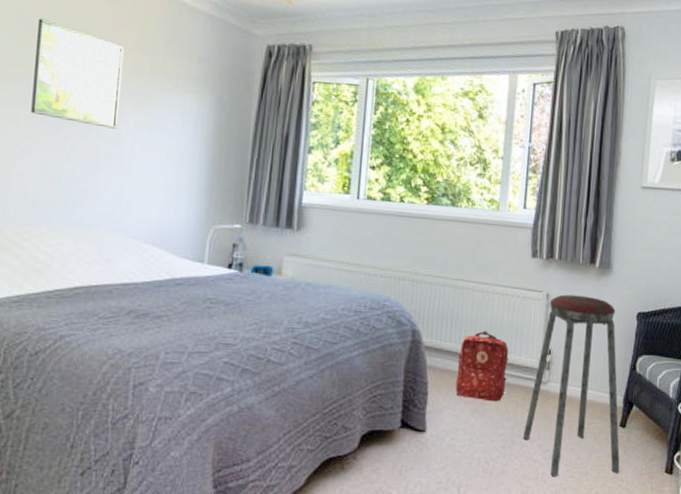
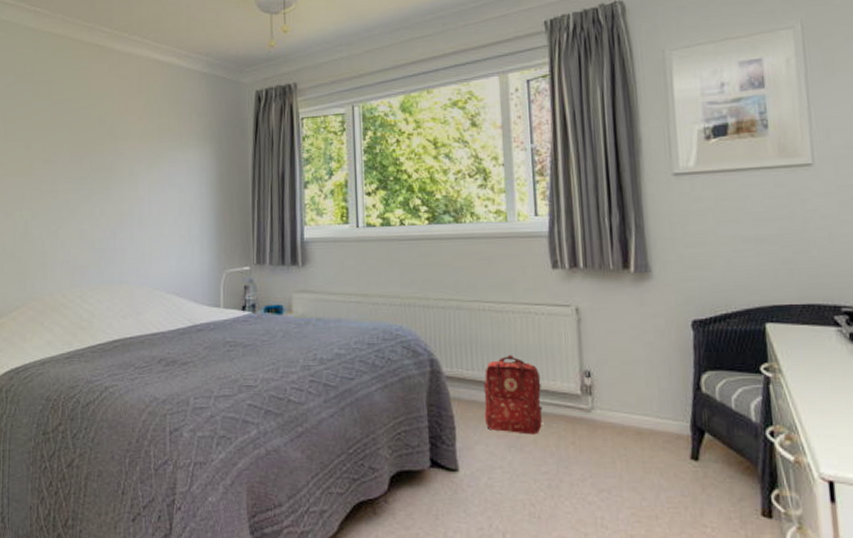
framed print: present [31,18,125,129] -> none [67,103,136,191]
music stool: present [522,294,620,476] -> none [570,306,700,521]

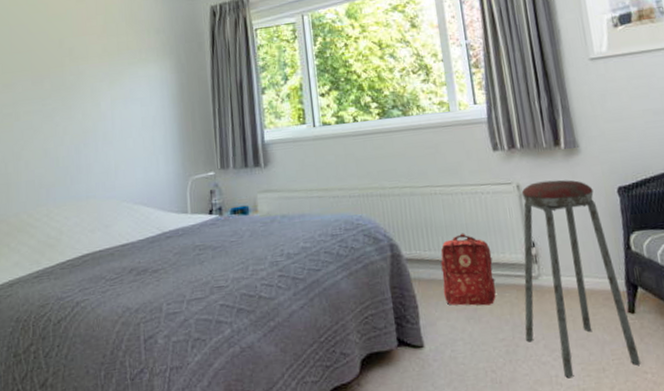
music stool: none [570,306,700,521] -> present [521,179,641,377]

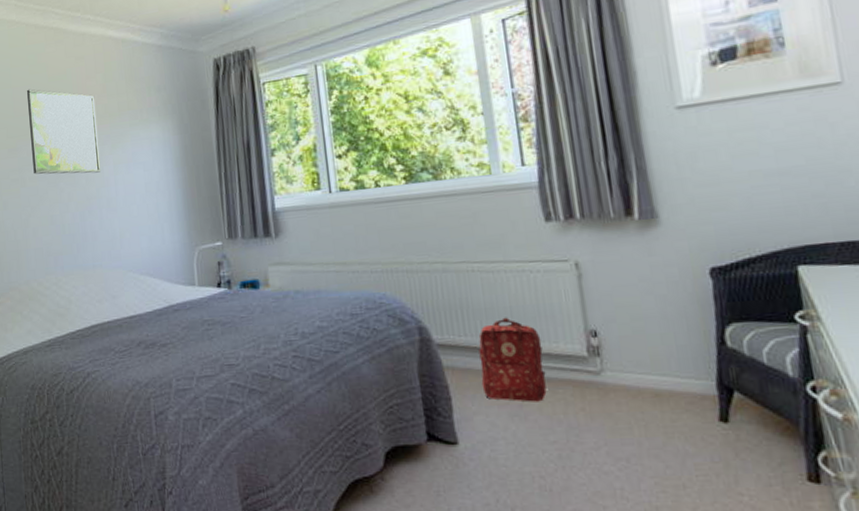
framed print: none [25,27,98,109] -> present [27,89,101,175]
music stool: present [521,179,641,377] -> none [581,257,735,492]

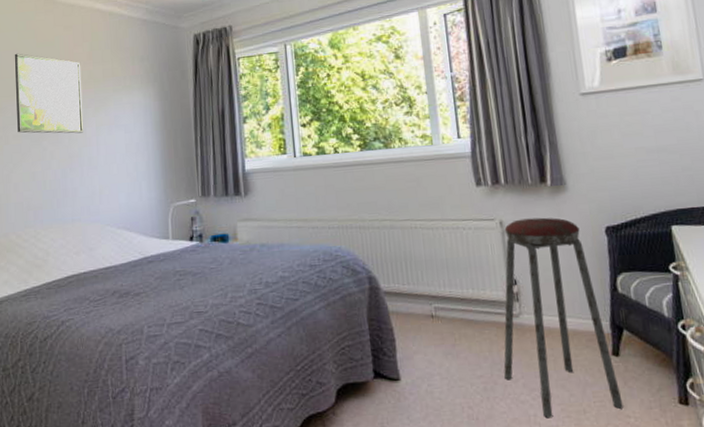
backpack: present [478,317,547,402] -> none [419,268,475,342]
music stool: none [581,257,735,492] -> present [503,217,624,417]

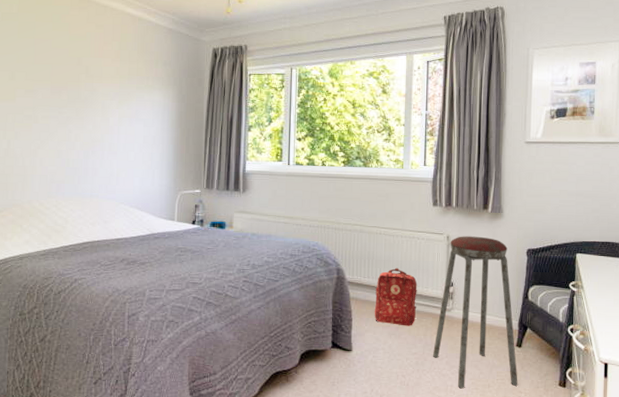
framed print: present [15,53,84,134] -> none [46,42,109,122]
backpack: none [419,268,475,342] -> present [374,267,418,326]

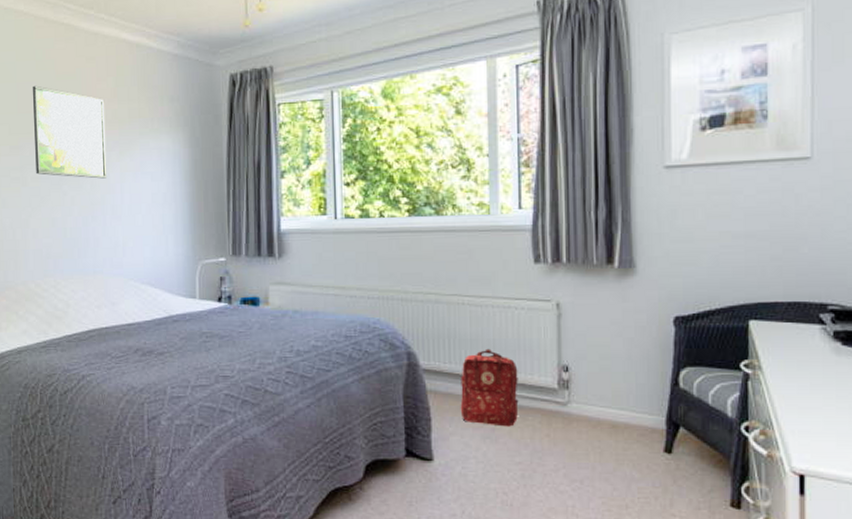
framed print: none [46,42,109,122] -> present [33,85,107,179]
music stool: present [432,236,518,388] -> none [543,302,669,509]

